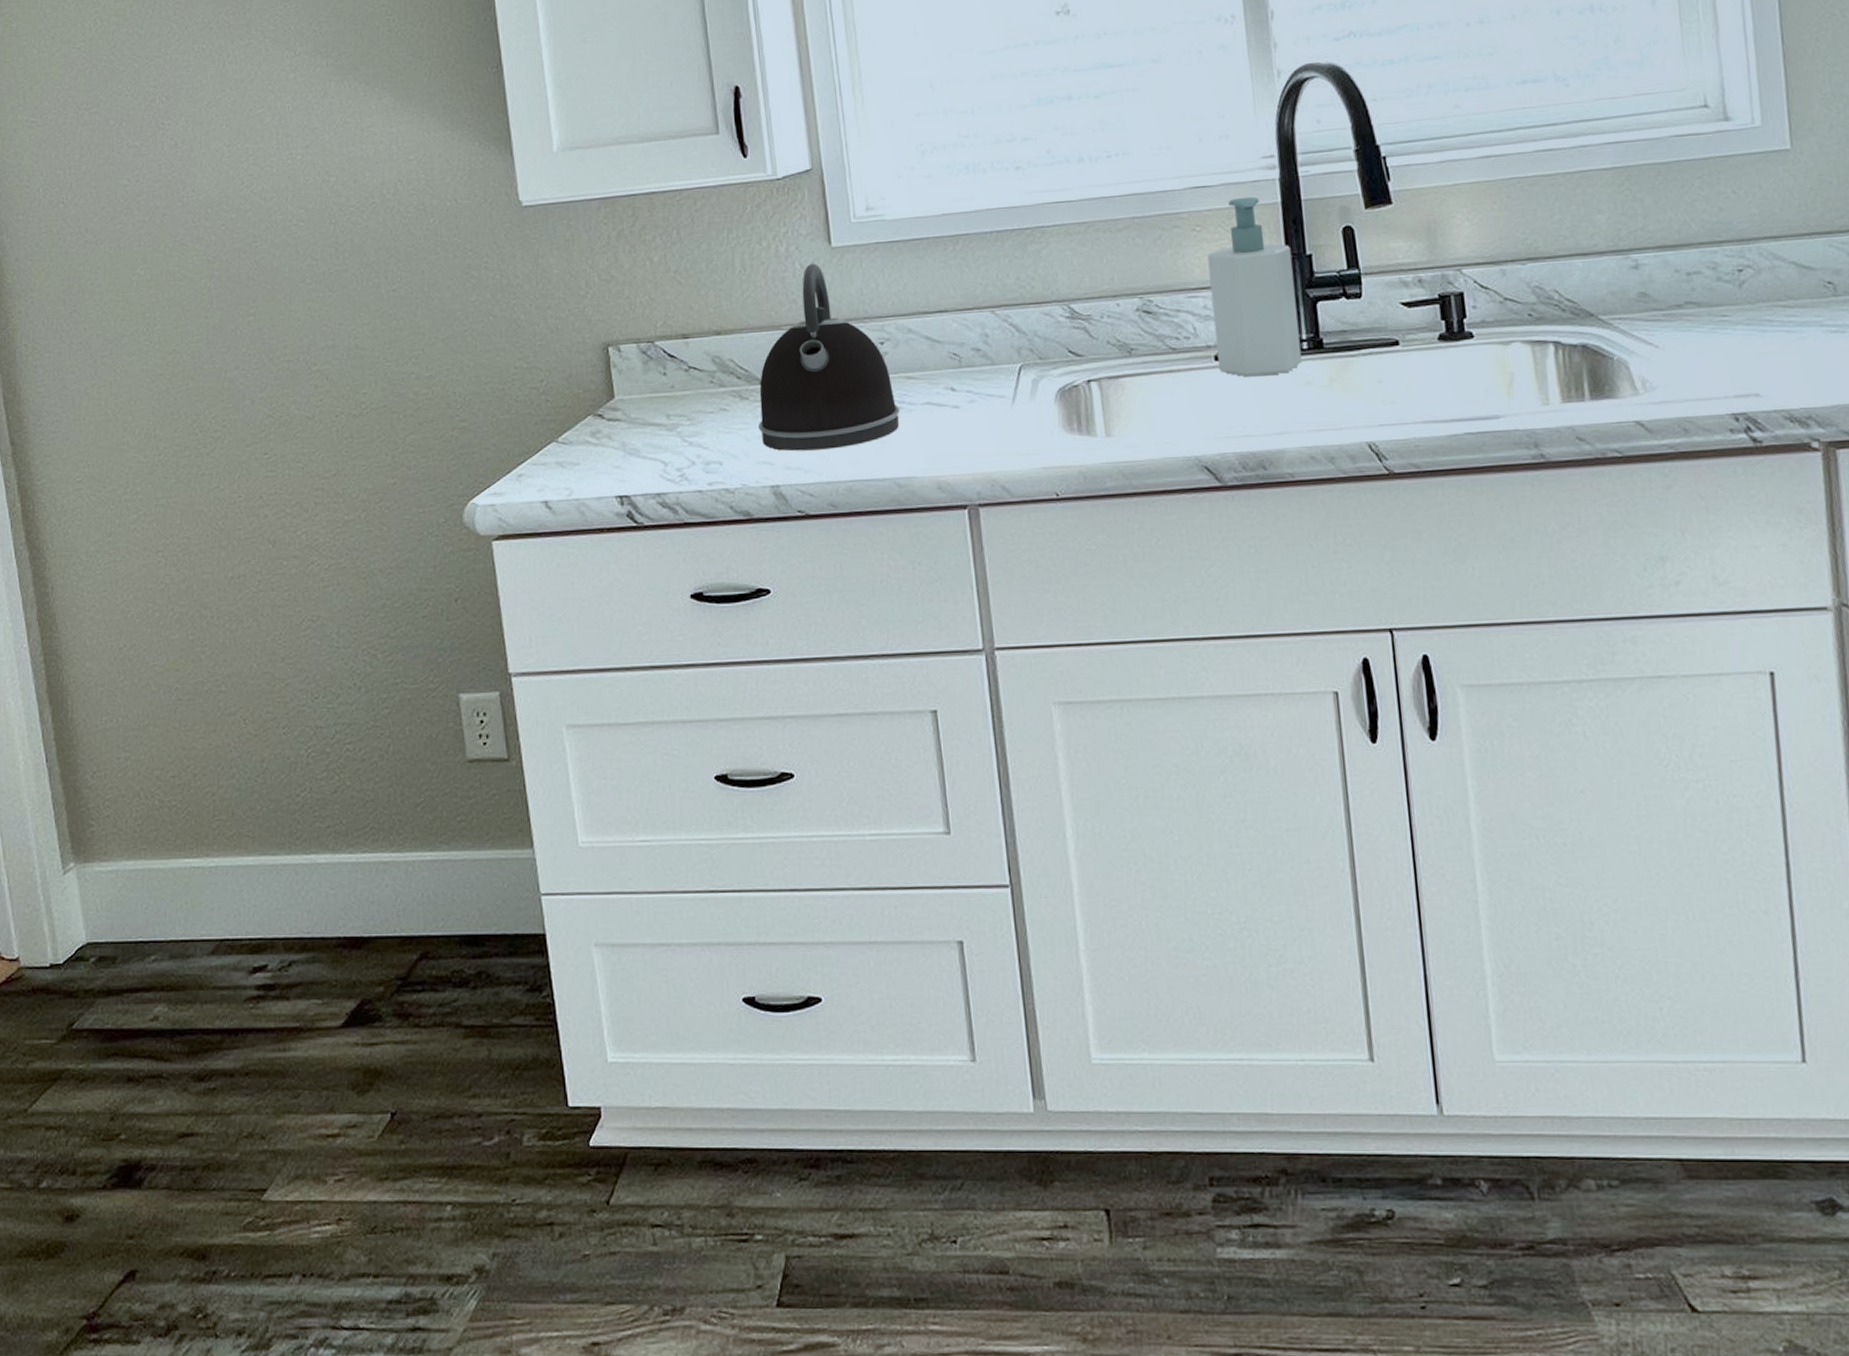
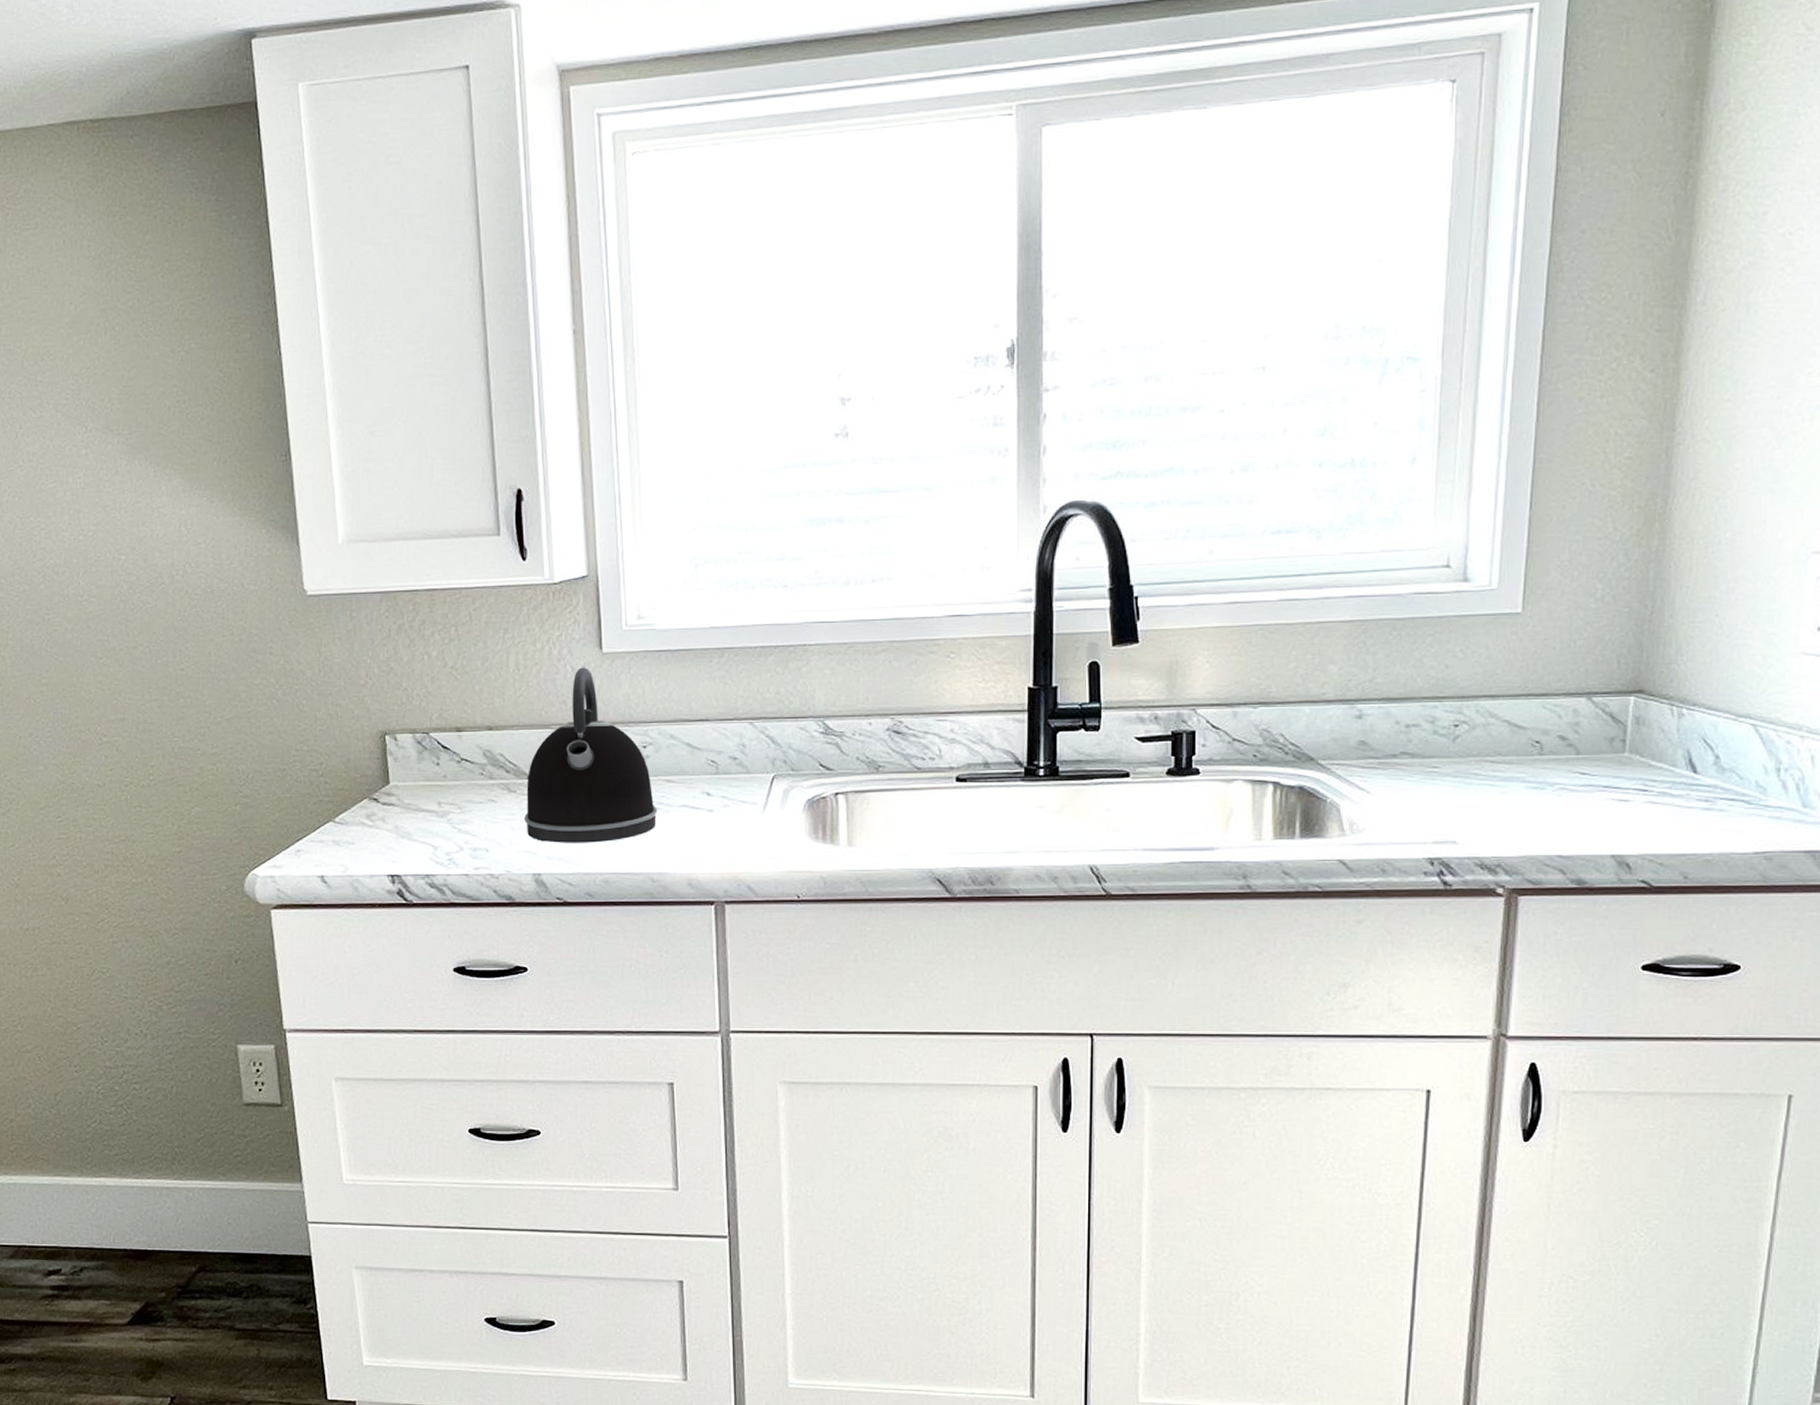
soap bottle: present [1207,196,1302,377] -> none [958,627,1037,799]

